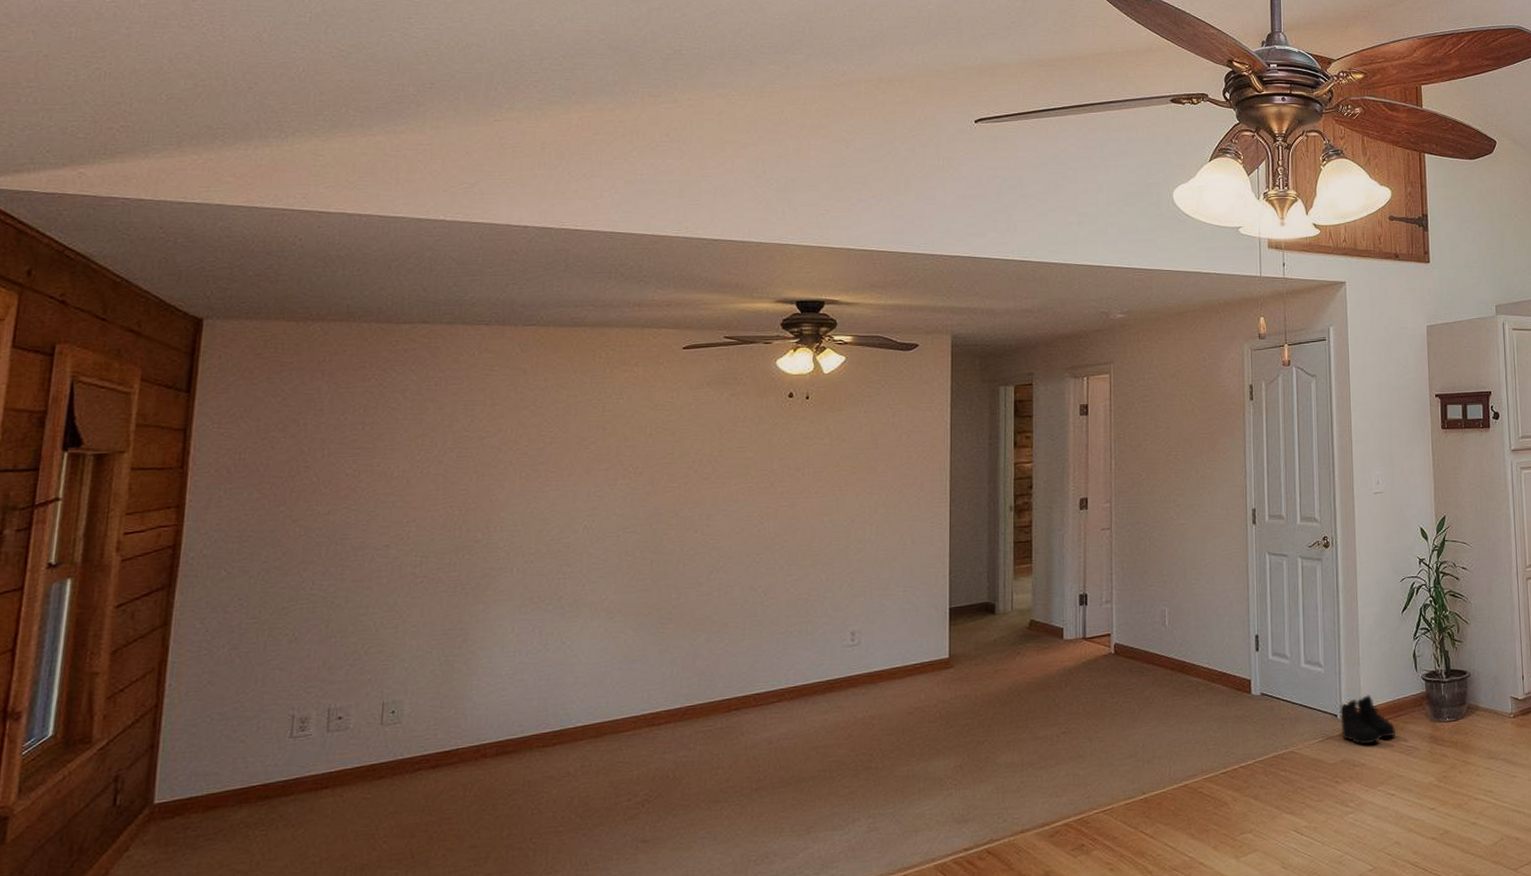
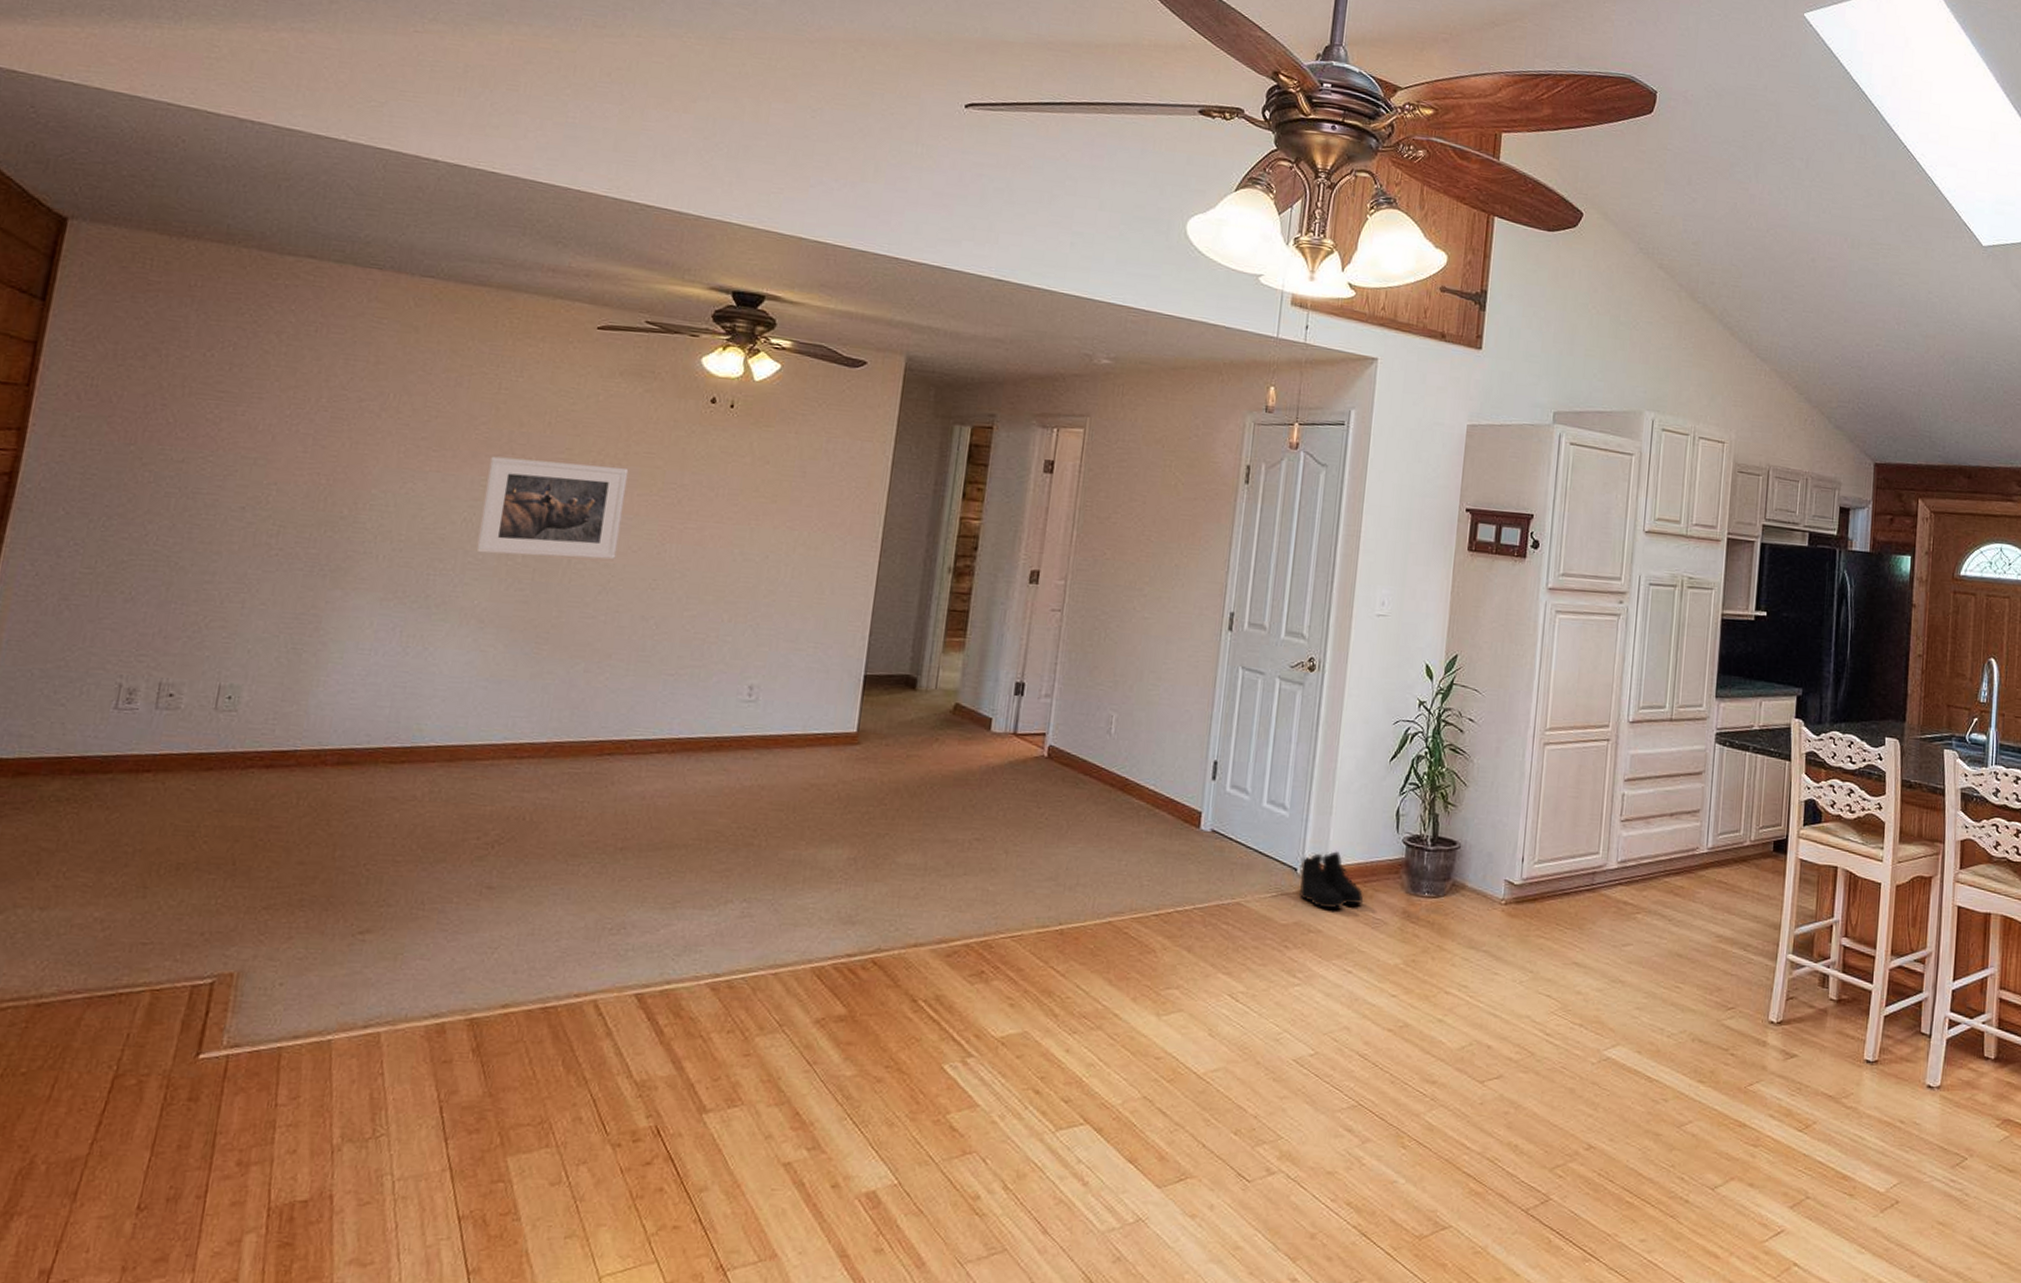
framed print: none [599,464,725,554] -> present [476,456,629,560]

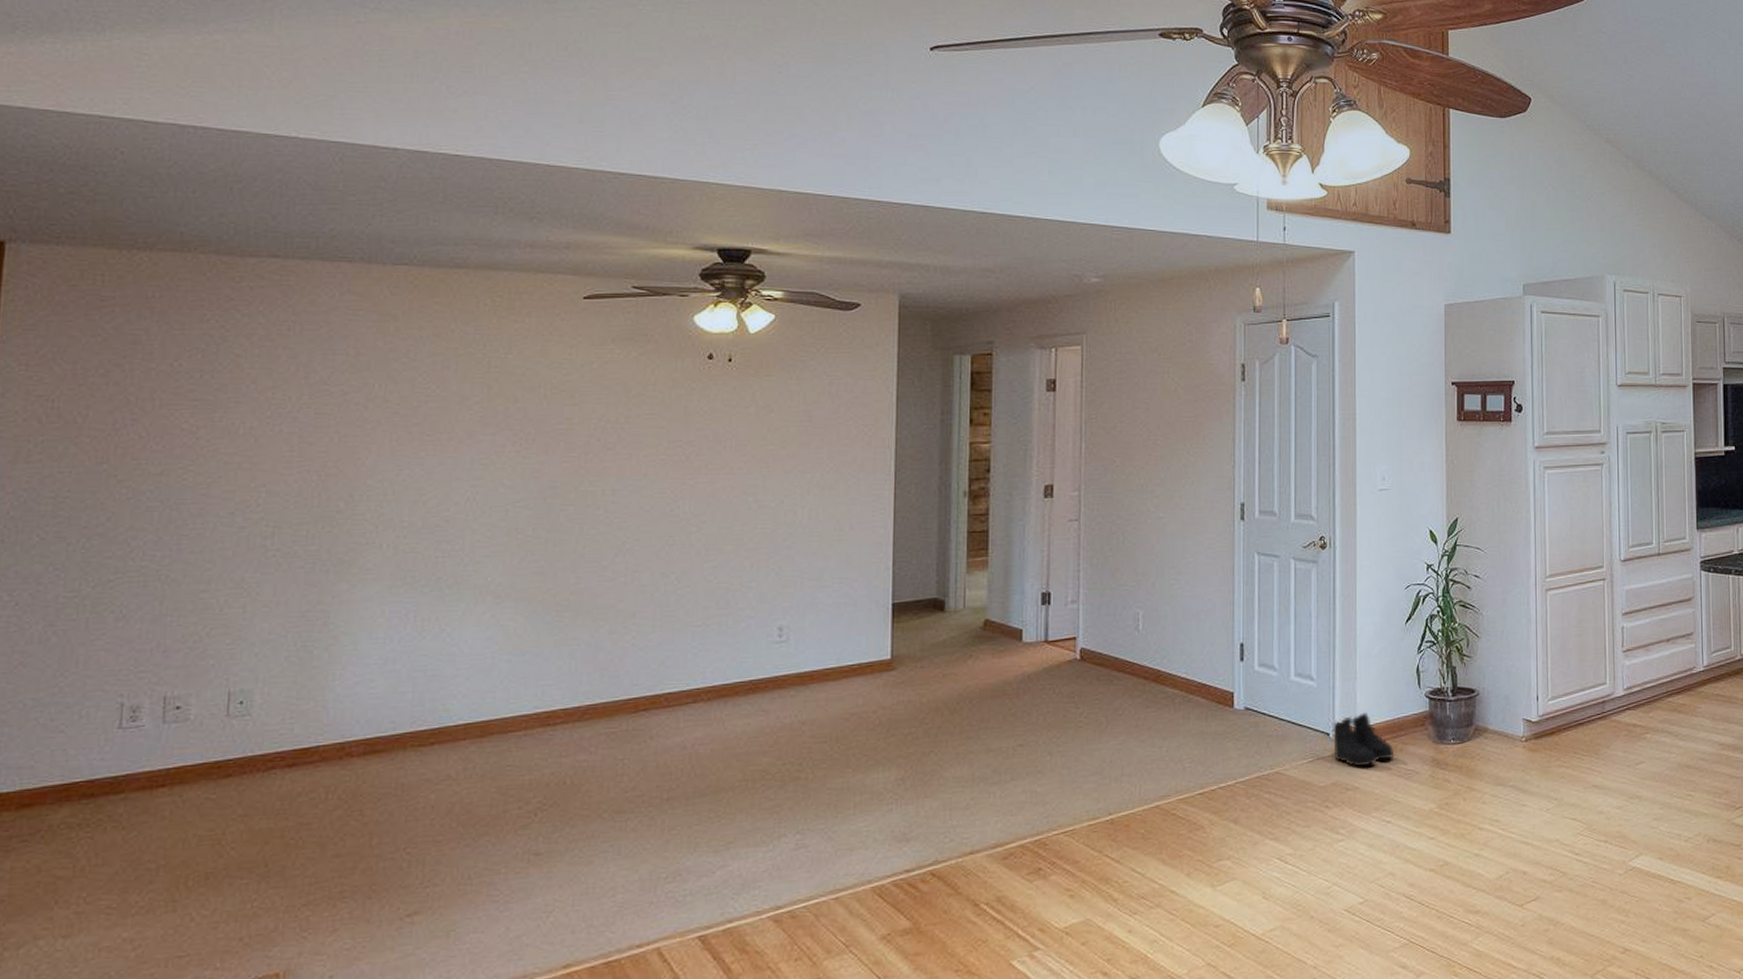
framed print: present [476,456,629,560] -> none [484,432,632,530]

